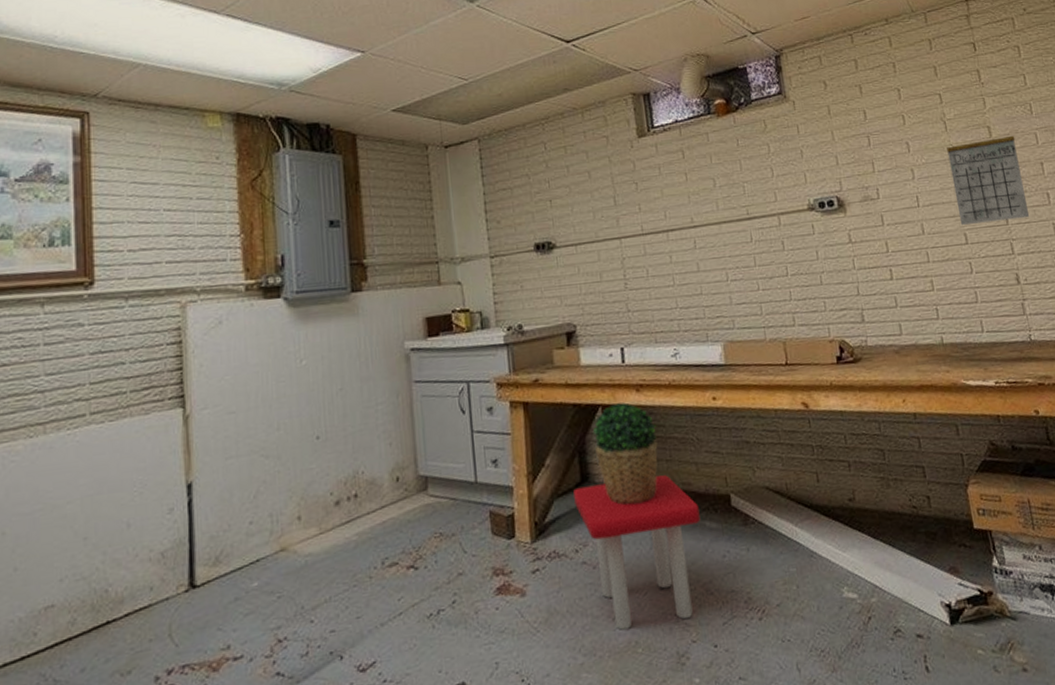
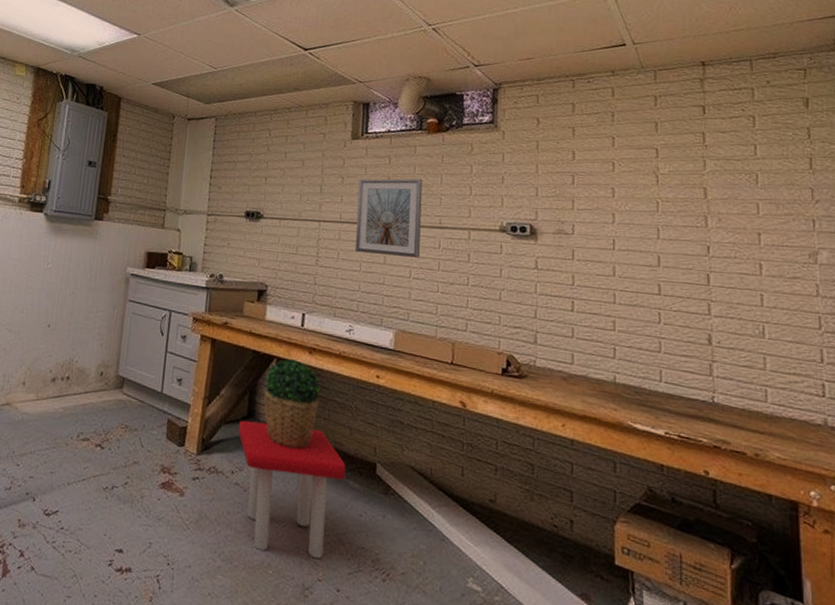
picture frame: none [654,169,733,264] -> present [354,178,423,258]
calendar: present [947,124,1030,225] -> none [655,183,736,284]

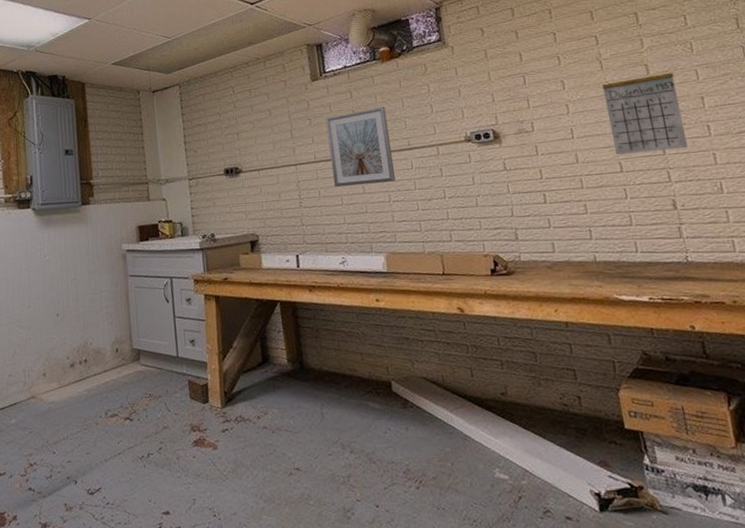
stool: present [238,420,346,559] -> none [256,361,365,485]
potted plant: present [264,358,321,449] -> none [273,300,328,384]
calendar: none [655,183,736,284] -> present [602,62,689,155]

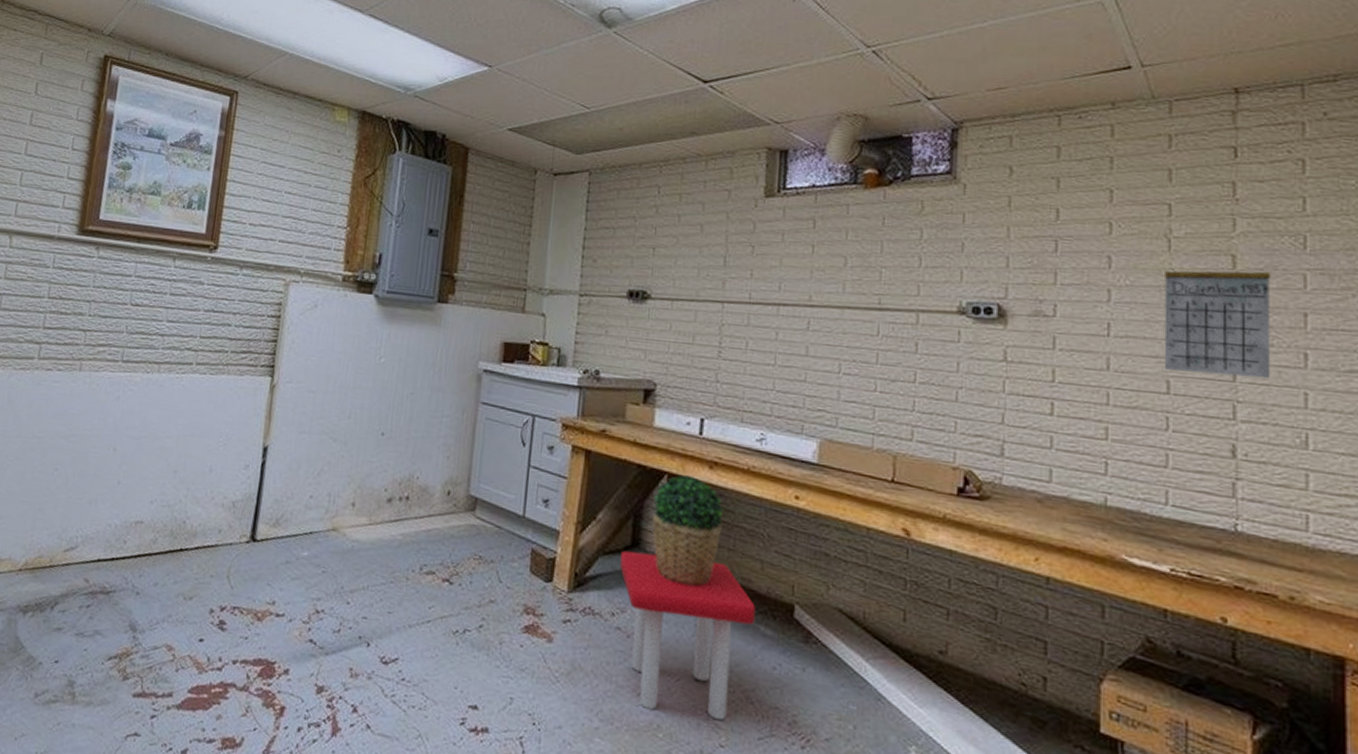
stool: none [256,361,365,485] -> present [620,550,756,721]
potted plant: none [273,300,328,384] -> present [652,474,724,586]
picture frame: present [325,107,395,187] -> none [768,246,857,348]

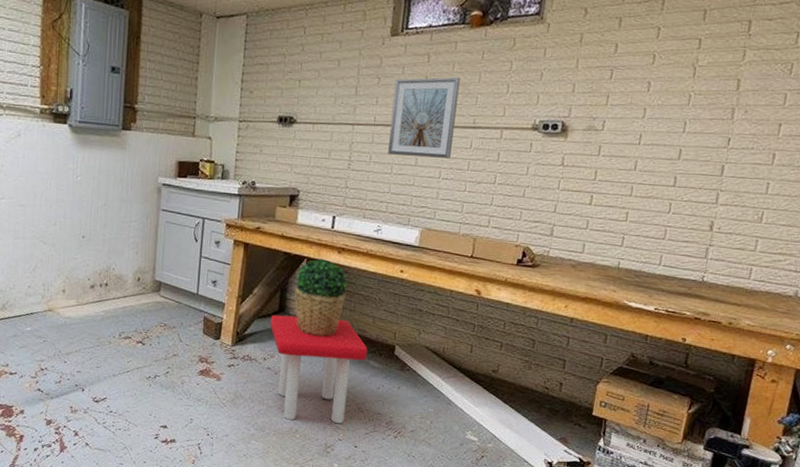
picture frame: none [768,246,857,348] -> present [387,77,461,159]
calendar: present [1164,249,1271,379] -> none [674,75,763,174]

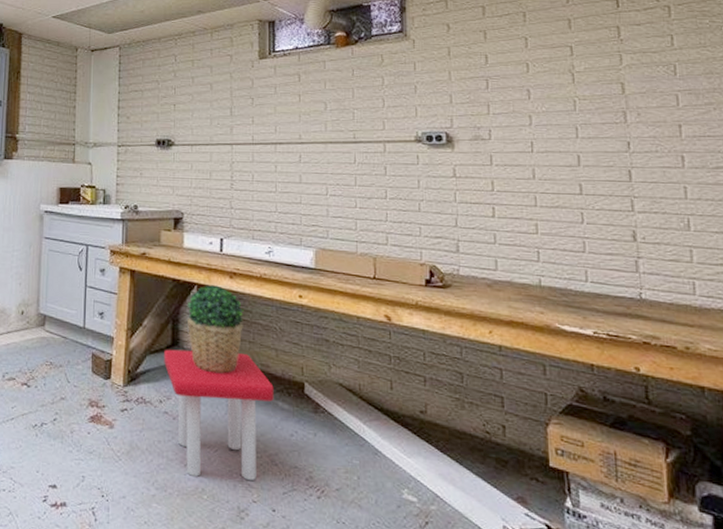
picture frame: present [387,77,461,159] -> none [269,94,335,174]

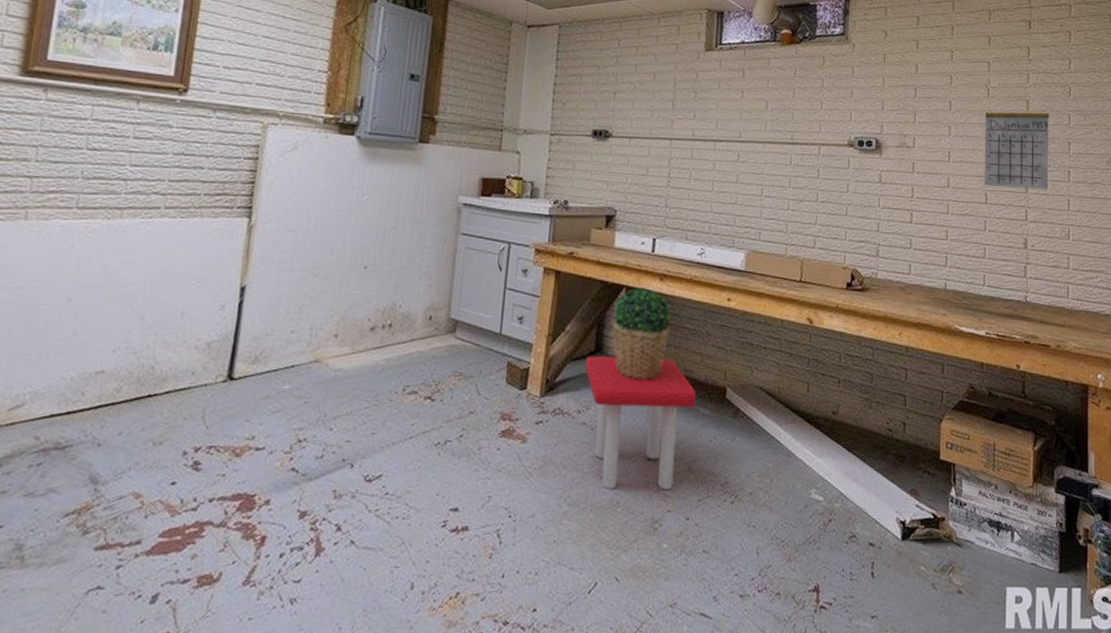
calendar: none [571,79,658,178] -> present [984,96,1050,190]

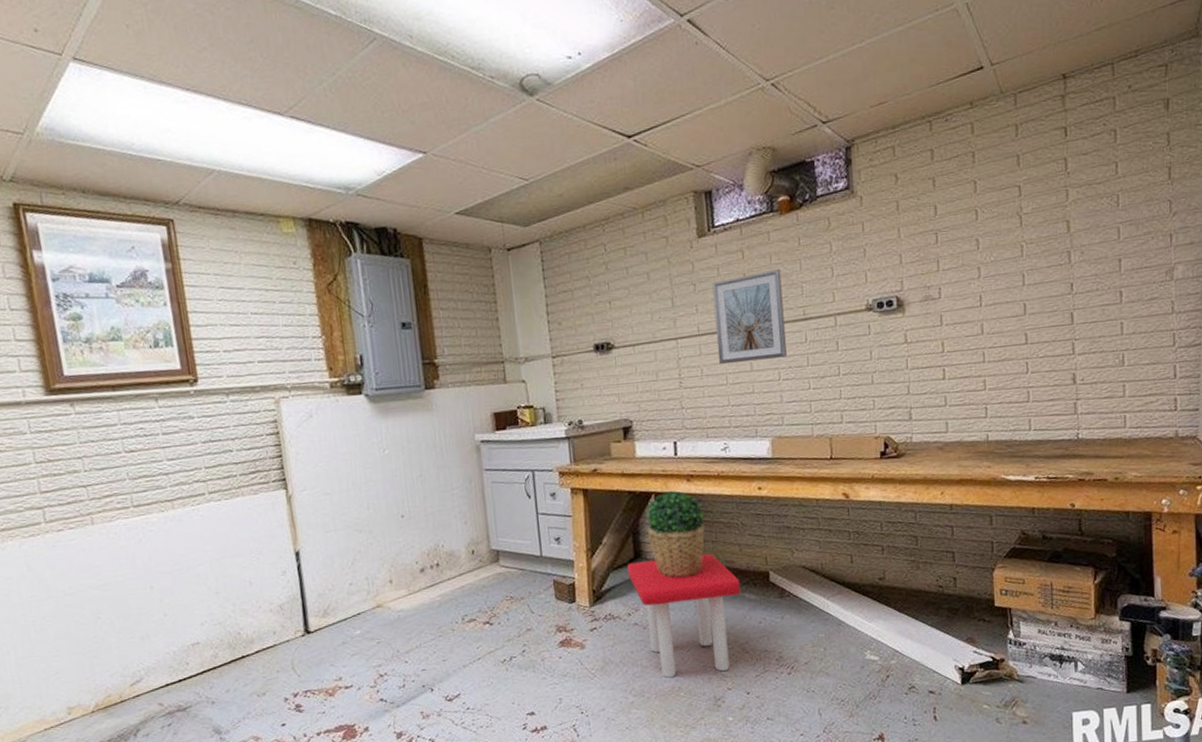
picture frame: none [707,92,776,175] -> present [712,269,787,364]
calendar: present [984,96,1050,190] -> none [1019,218,1098,325]

